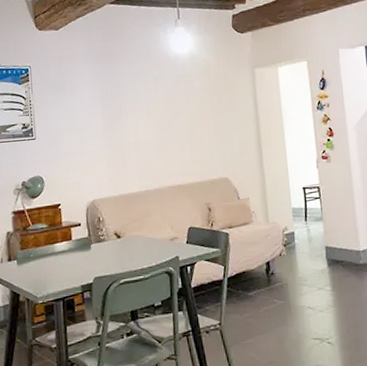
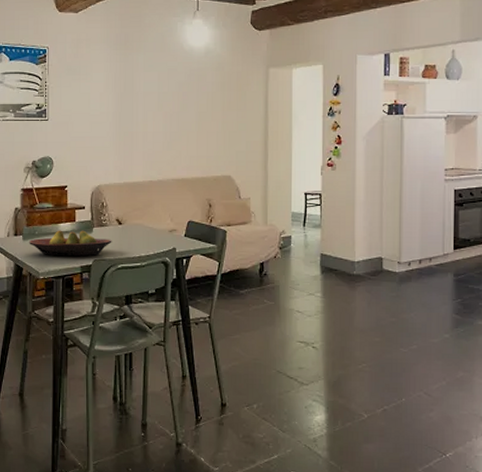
fruit bowl: none [24,248,112,278] -> present [29,230,112,256]

